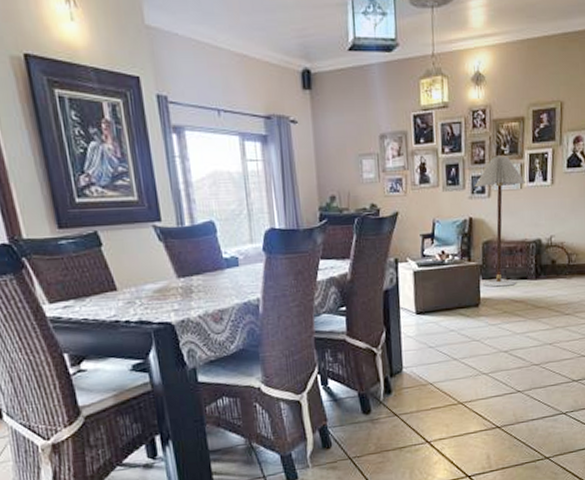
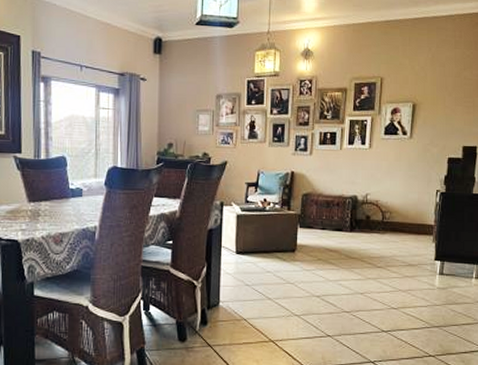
floor lamp: present [474,157,525,287] -> none [298,121,345,236]

